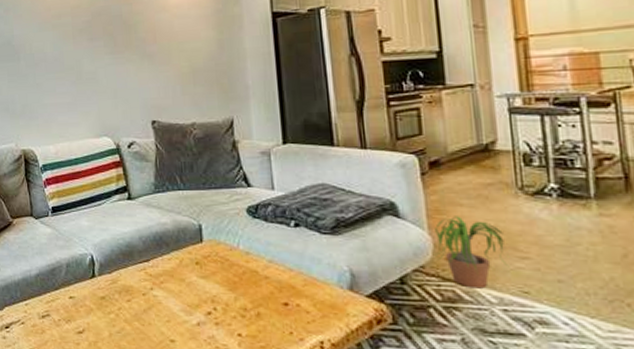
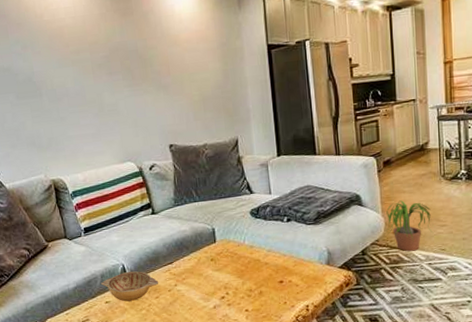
decorative bowl: none [66,264,132,301] -> present [101,271,159,302]

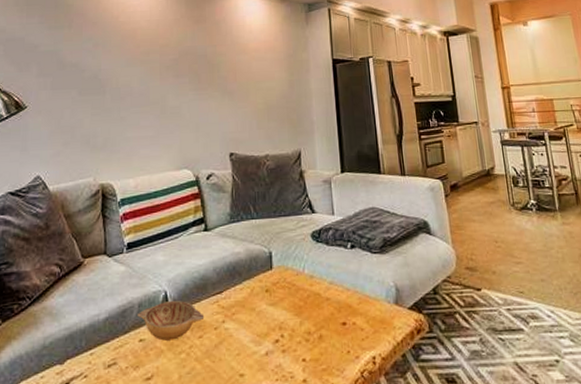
potted plant: present [386,200,433,252] -> none [457,230,508,293]

